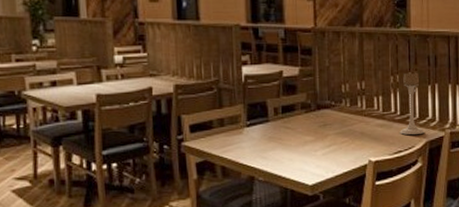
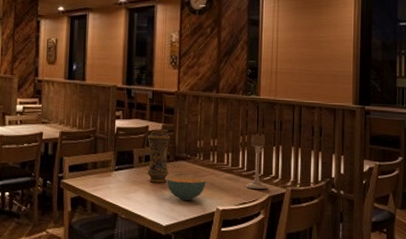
vase: none [282,74,311,137] -> present [147,129,170,183]
cereal bowl: none [309,127,355,154] -> present [166,177,206,200]

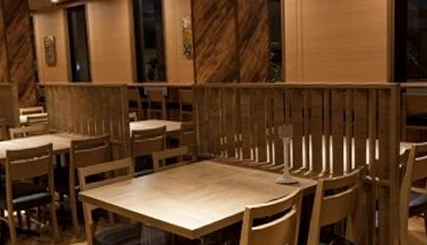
vase: present [147,129,170,183] -> none [165,128,192,187]
cereal bowl: present [166,177,206,200] -> none [190,177,233,202]

